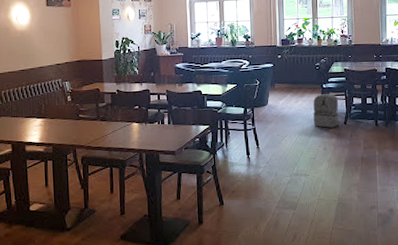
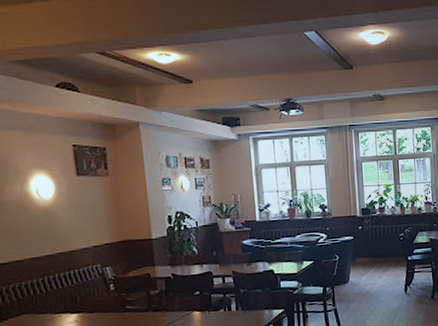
backpack: present [313,93,339,128] -> none [398,265,427,303]

